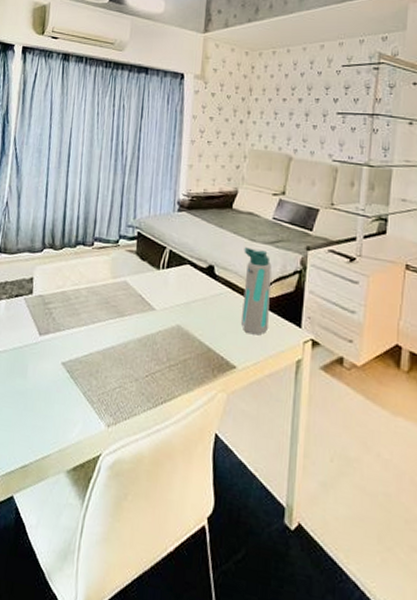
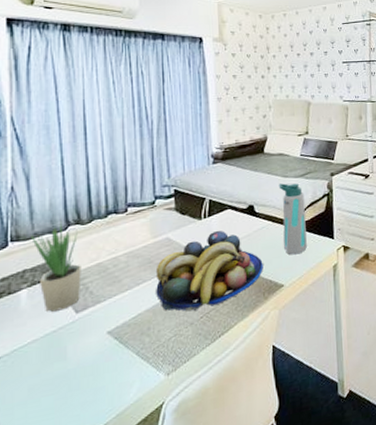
potted plant: none [15,239,51,329] -> present [31,218,81,312]
fruit bowl: none [108,285,216,368] -> present [155,230,263,312]

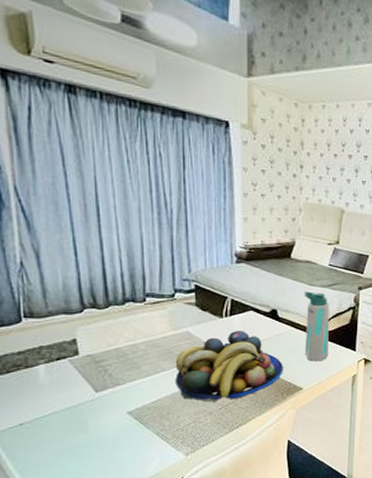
potted plant: present [31,218,81,312] -> none [46,300,100,388]

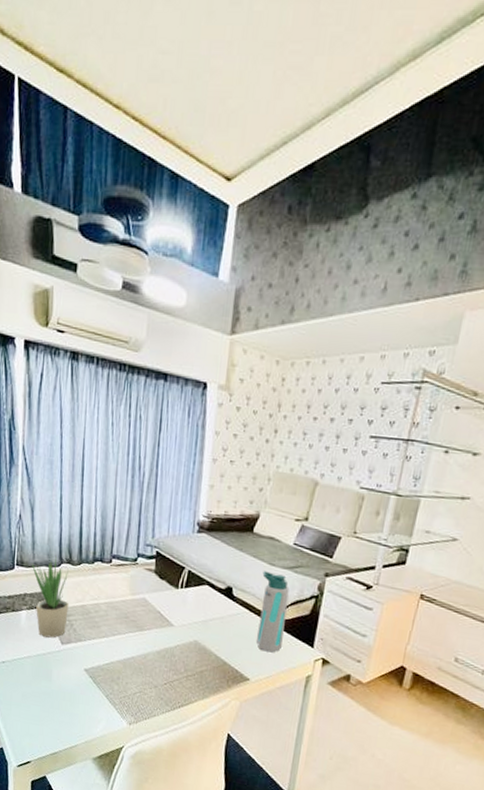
potted plant: none [46,300,100,388] -> present [32,554,69,638]
fruit bowl: present [175,330,283,402] -> none [128,604,232,677]

